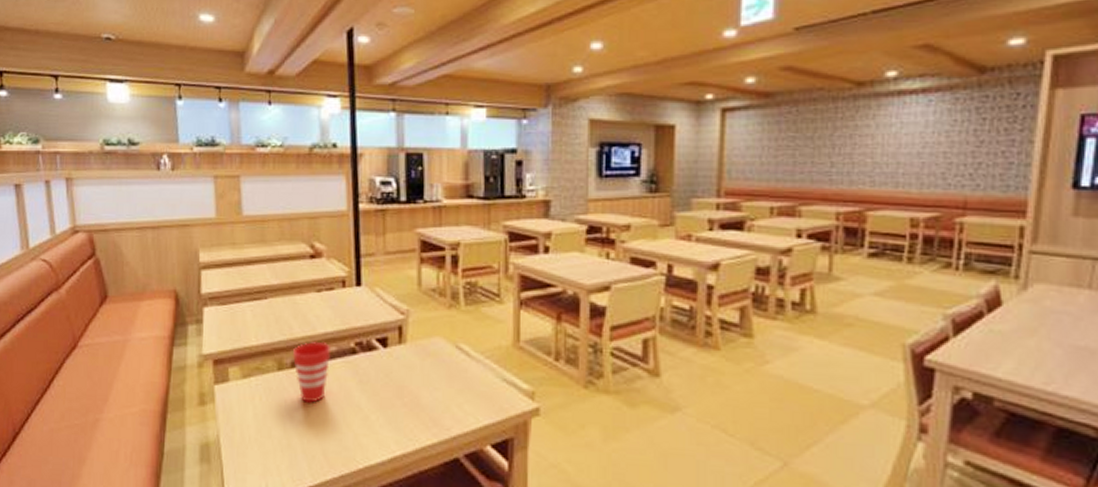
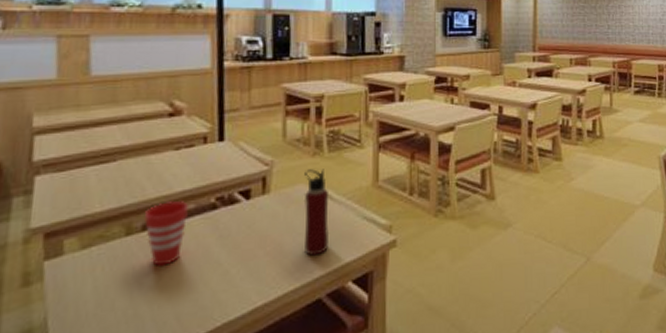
water bottle: none [440,322,467,415] -> present [303,169,330,257]

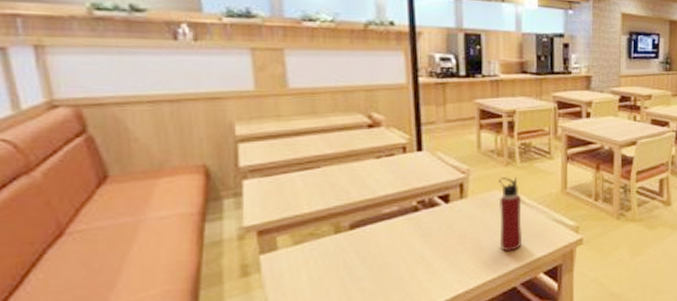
cup: present [143,199,189,266] -> none [350,202,393,260]

